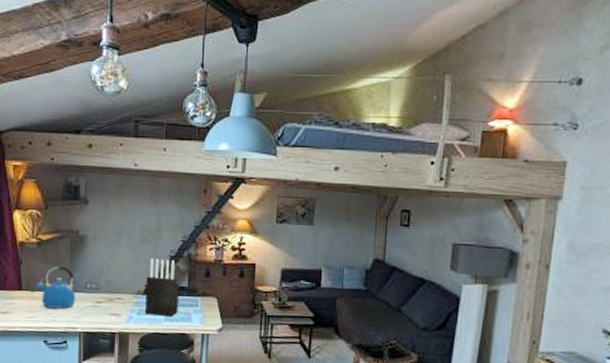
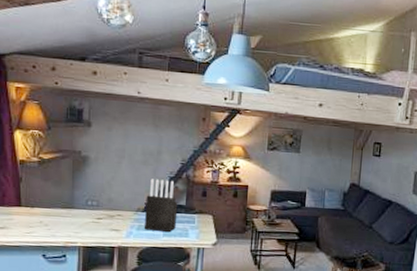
kettle: present [36,266,76,309] -> none [36,184,77,225]

